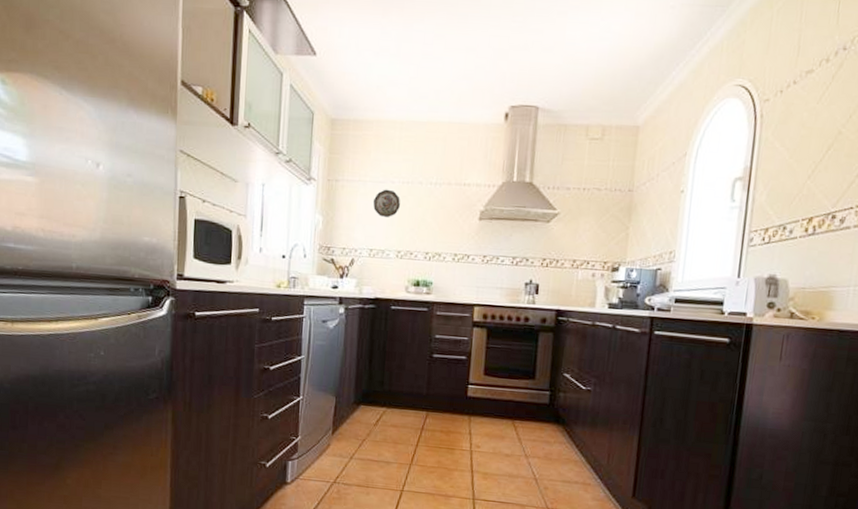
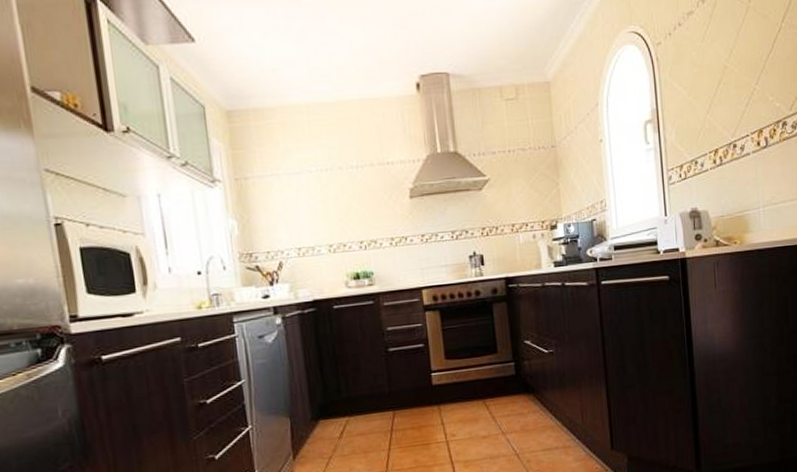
decorative plate: present [373,189,400,218] -> none [291,180,323,212]

